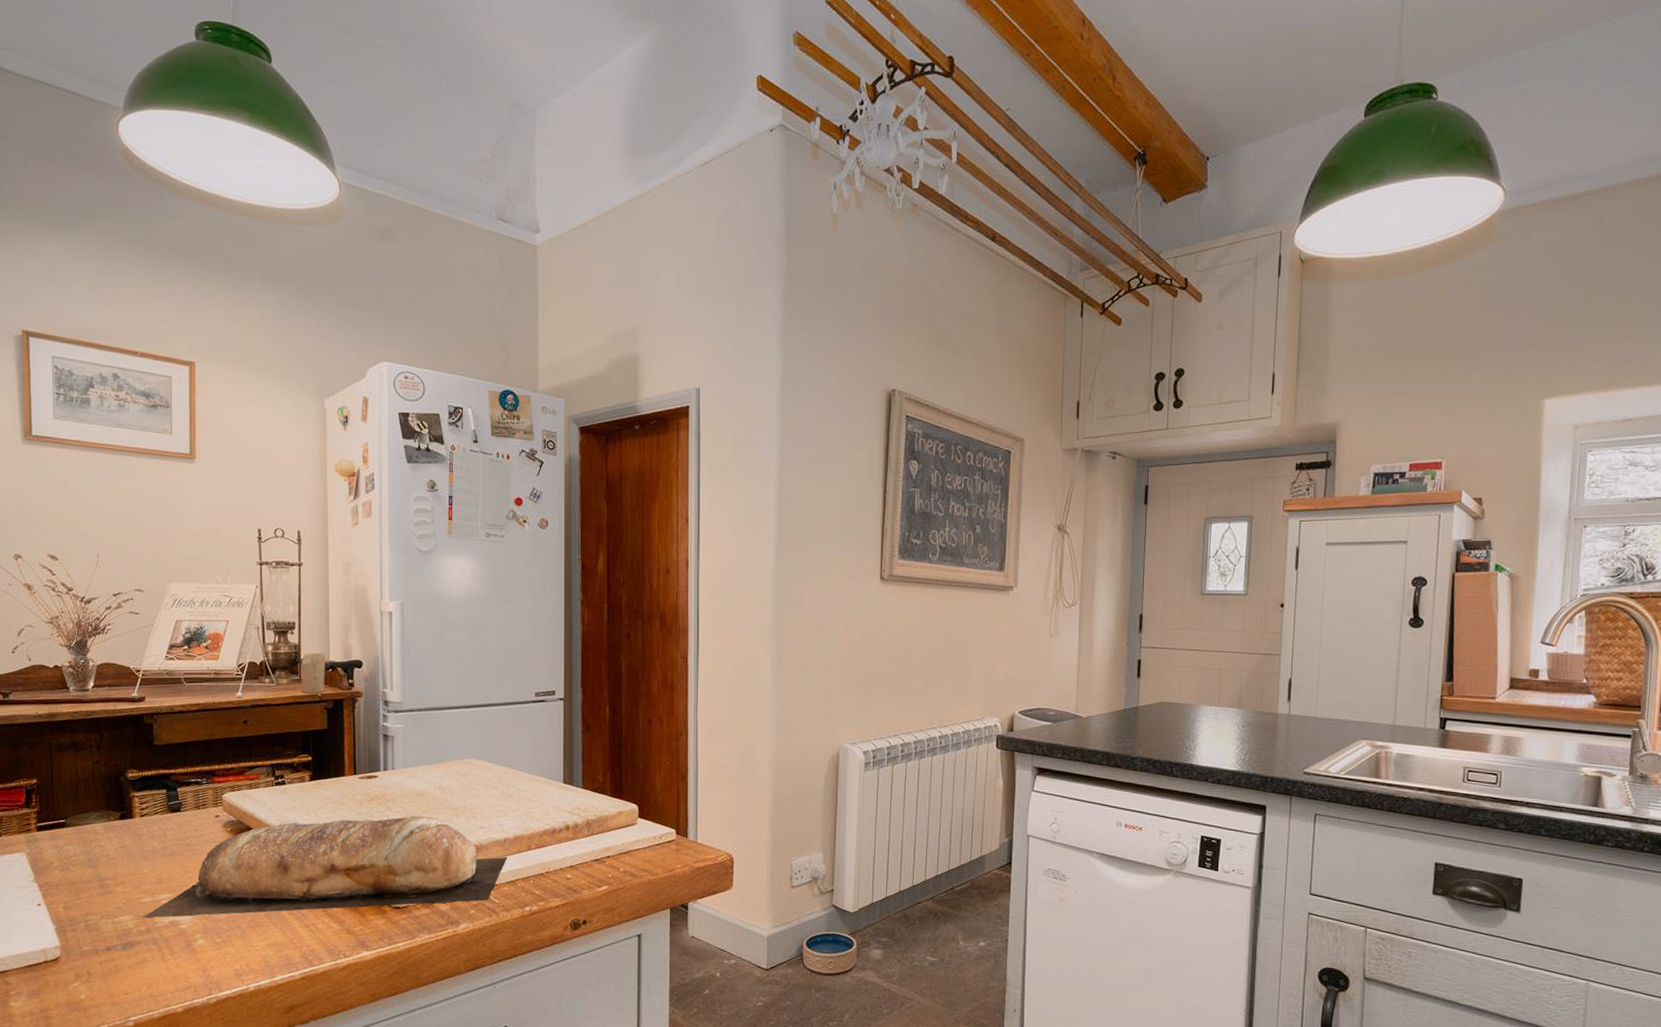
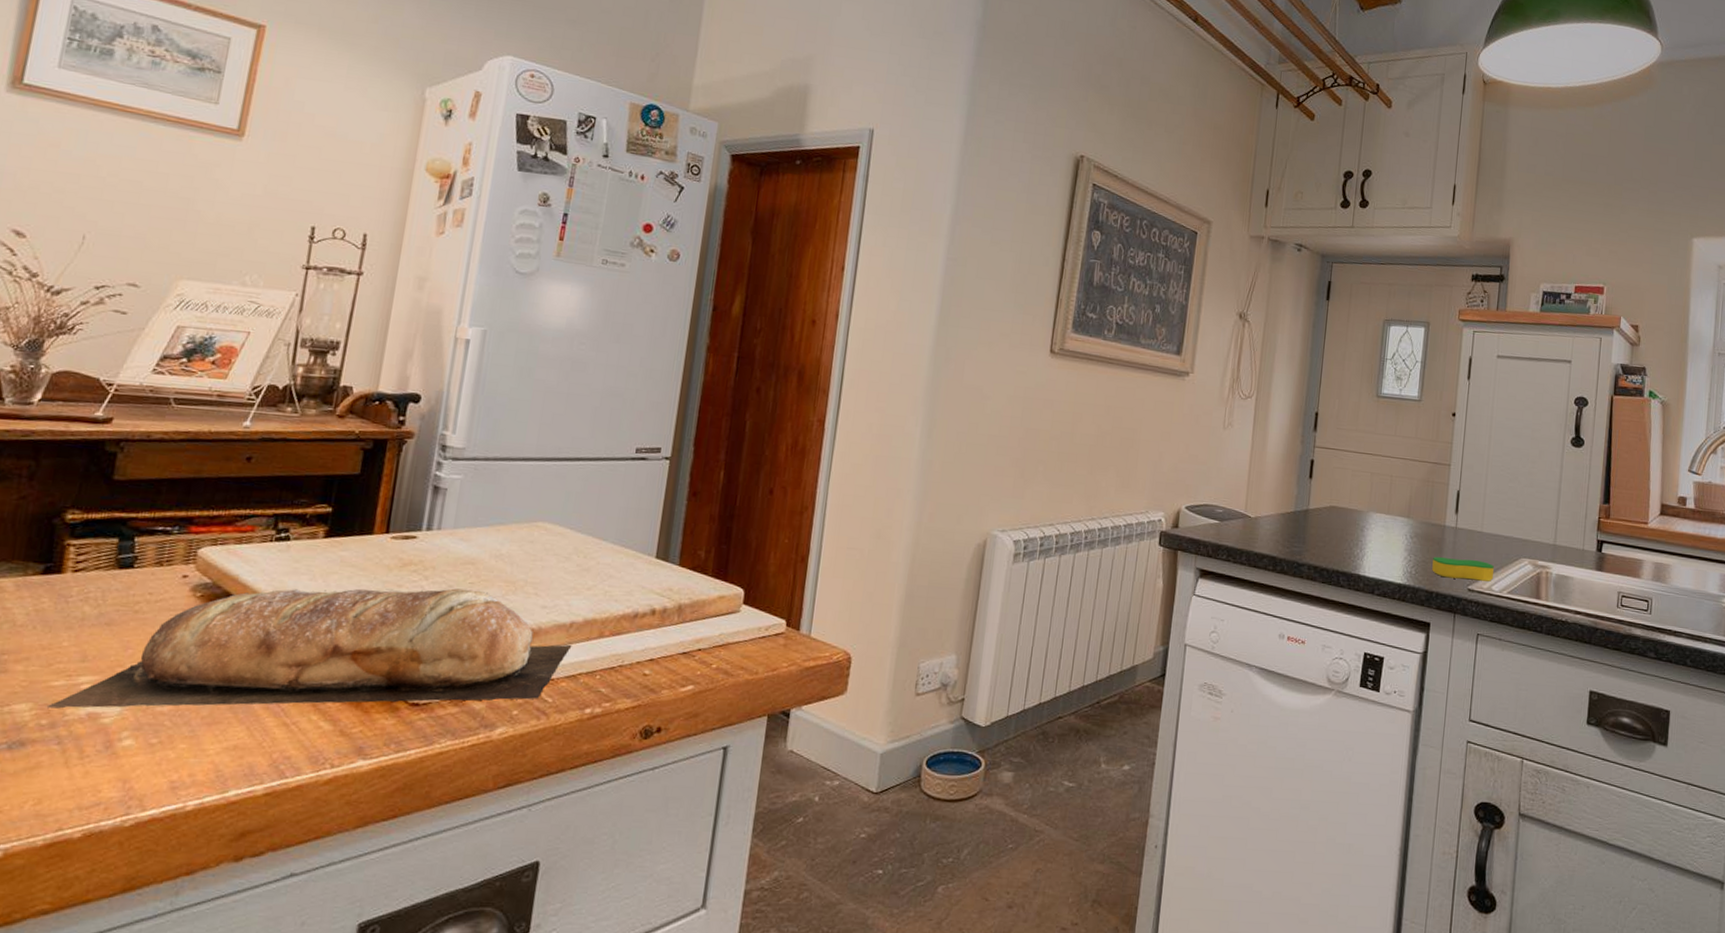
candle: present [300,652,326,695] -> none [333,380,375,431]
sponge: none [1266,744,1331,764] -> present [1432,557,1494,582]

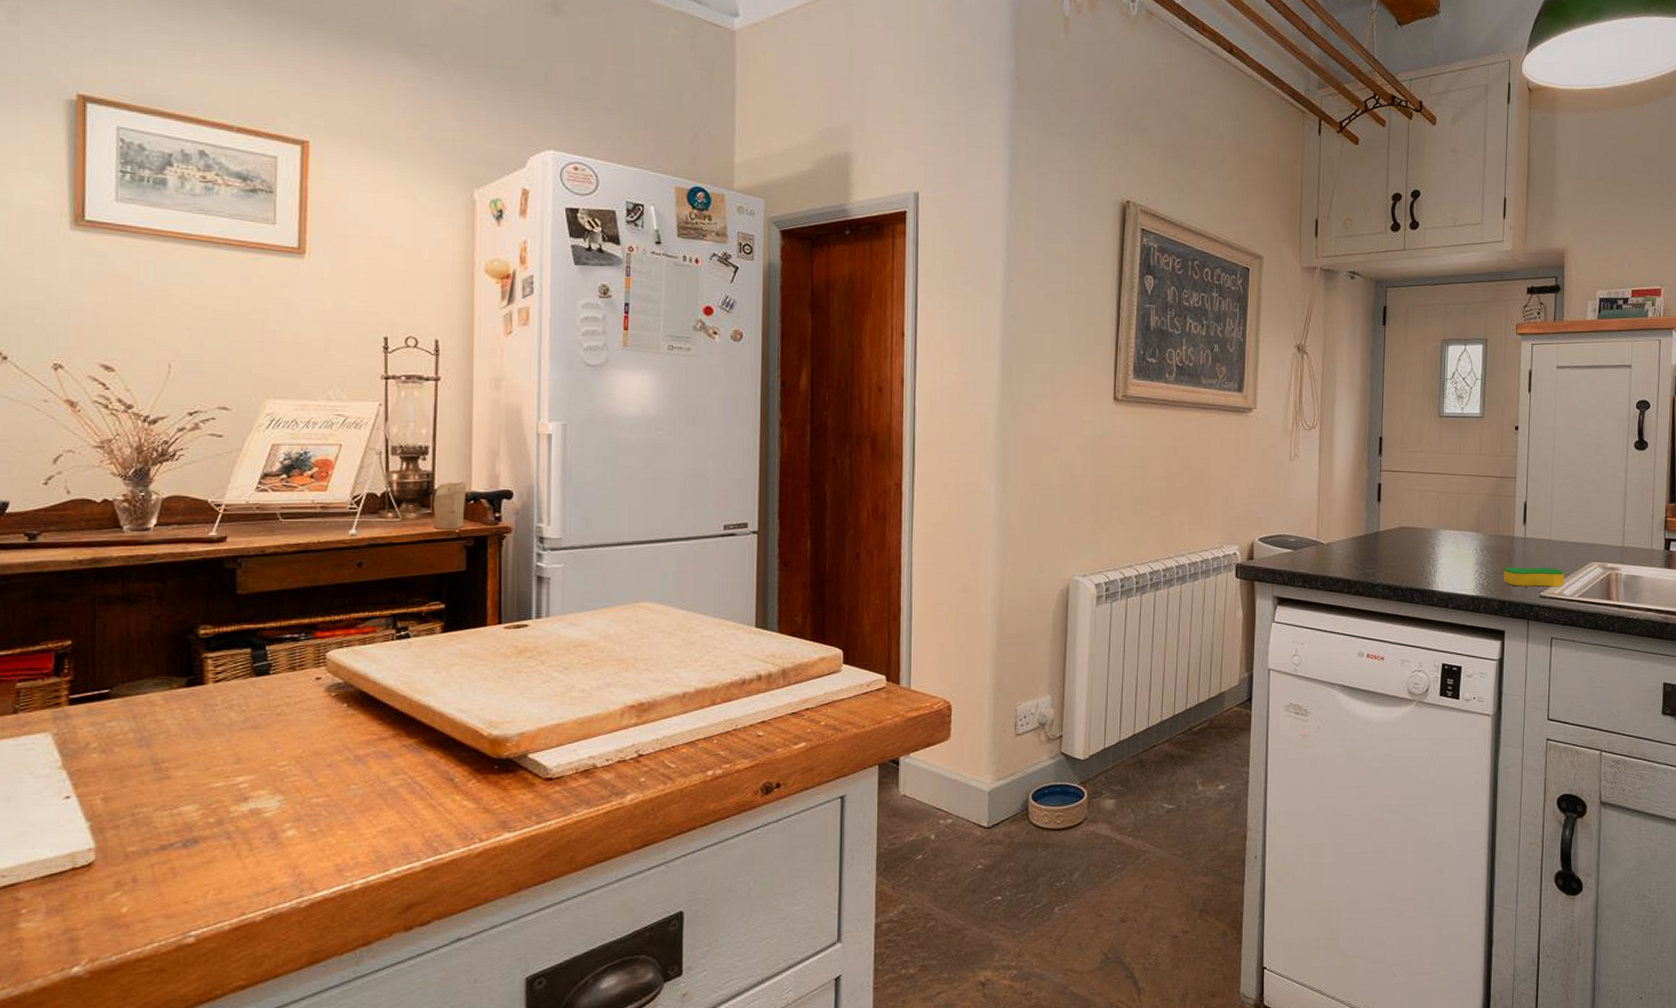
bread loaf: present [46,588,572,709] -> none [211,670,687,807]
candle: none [333,380,375,431] -> present [434,481,467,531]

